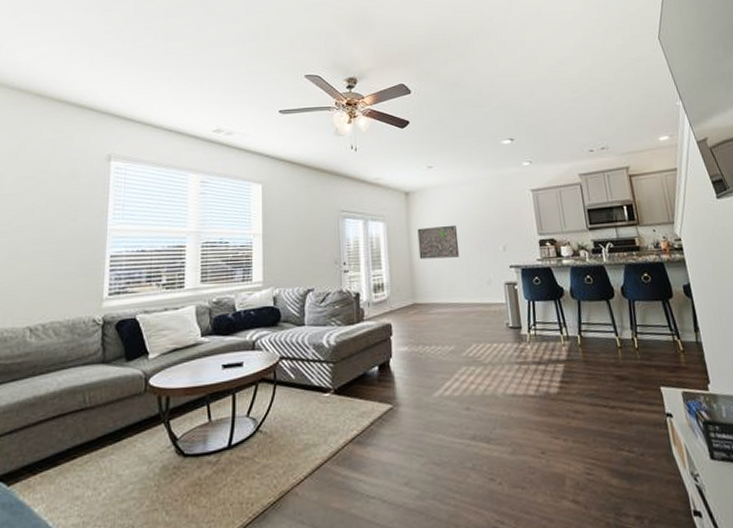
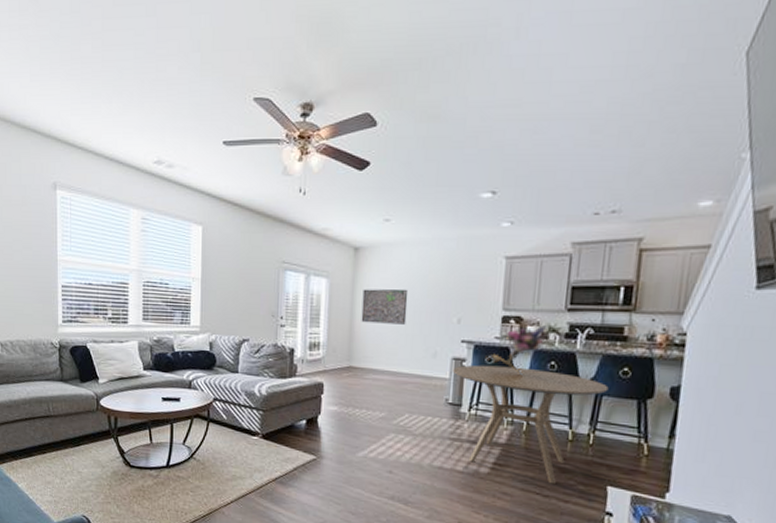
dining table: none [507,284,638,394] -> present [452,365,609,485]
bouquet: none [532,244,577,292] -> present [485,325,548,376]

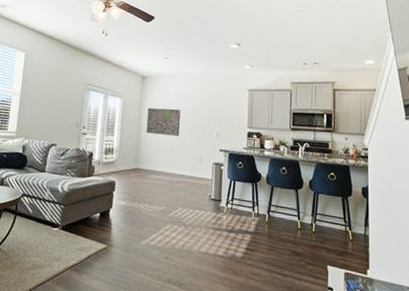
dining table: present [452,365,609,485] -> none [214,168,322,265]
bouquet: present [485,325,548,376] -> none [237,140,279,178]

